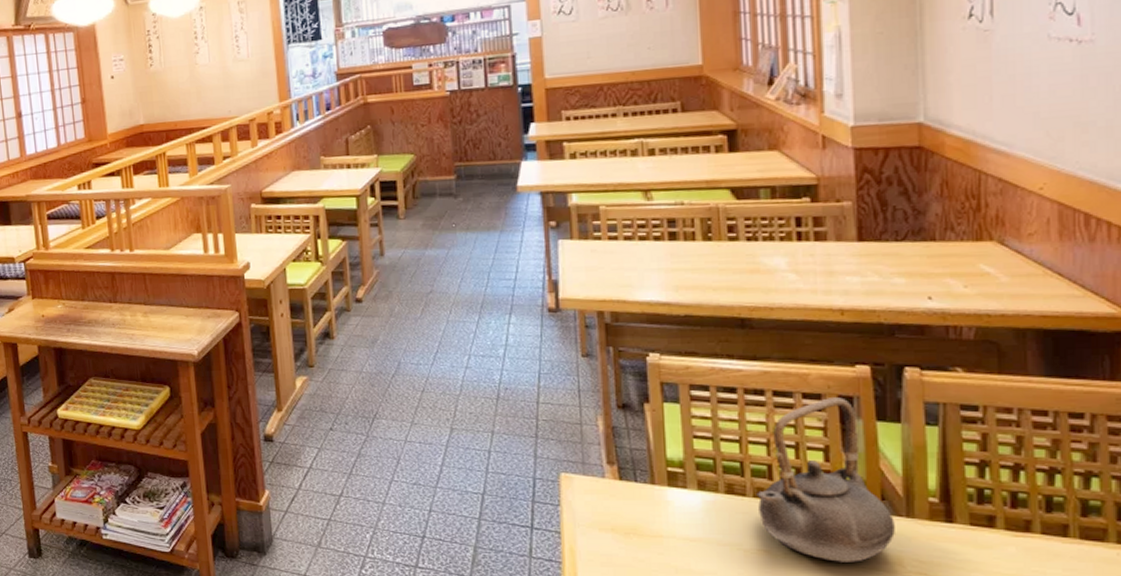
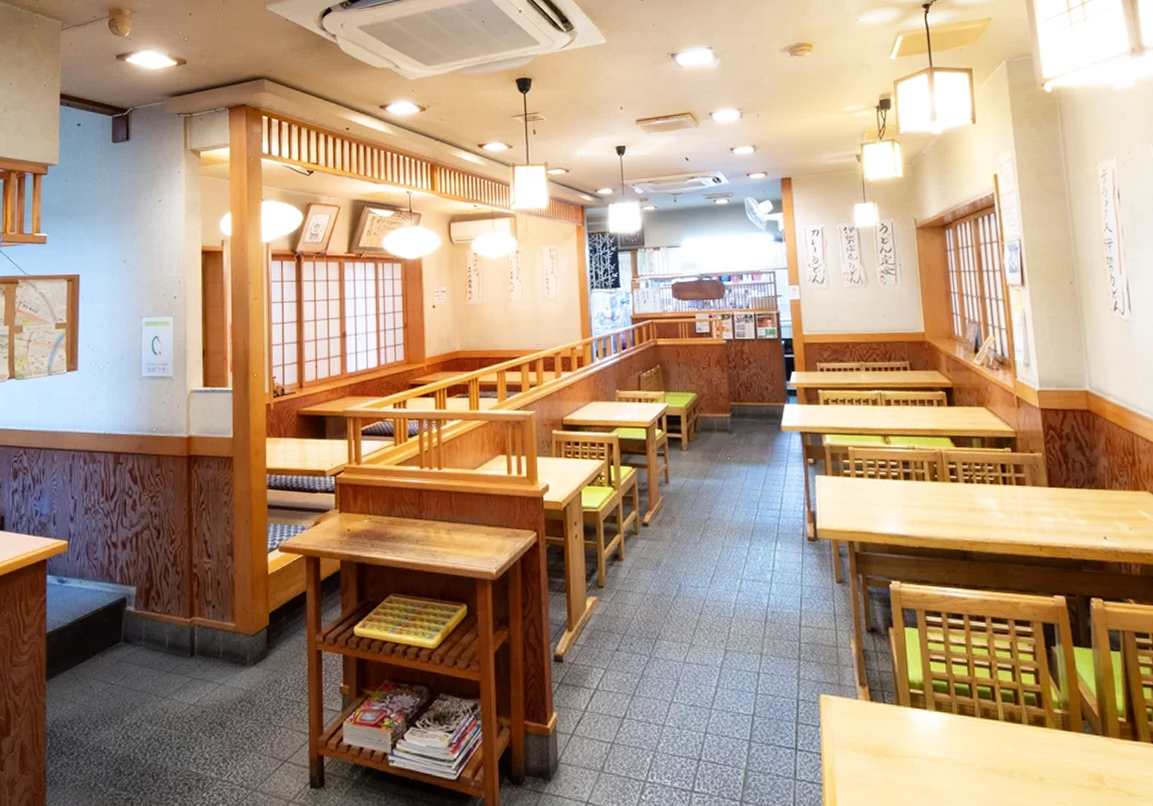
teapot: present [756,397,895,562] -> none [983,625,1095,780]

